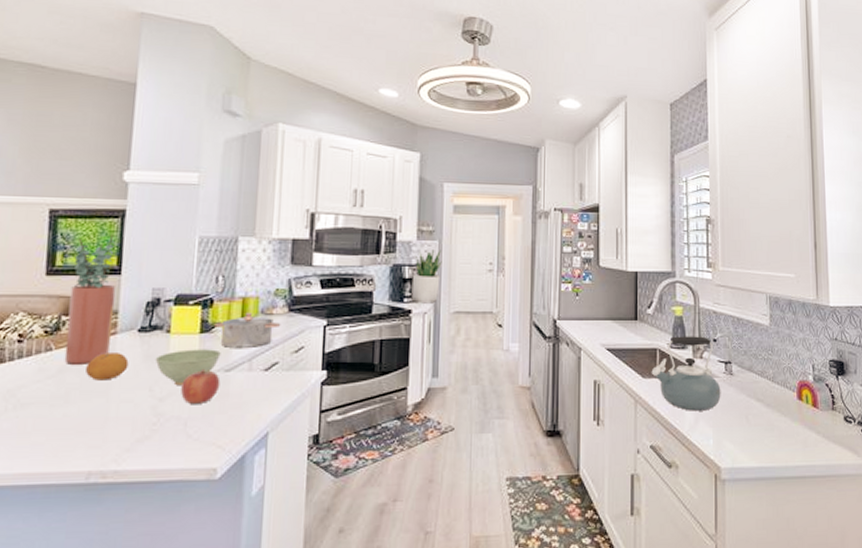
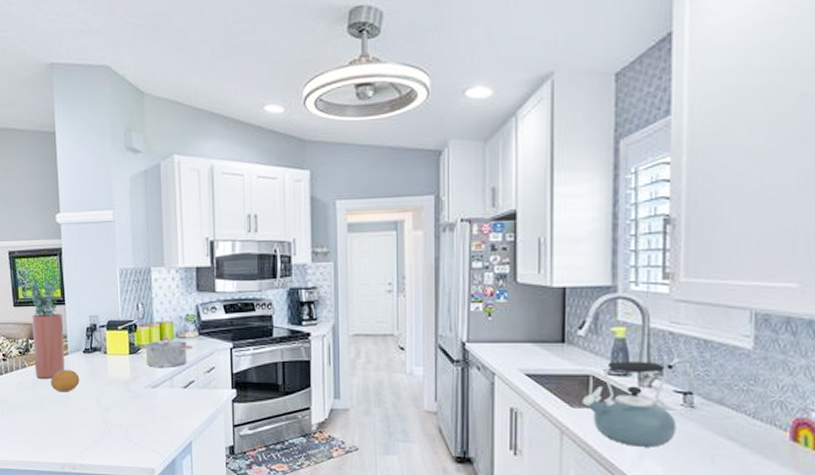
bowl: present [155,349,221,386] -> none [98,368,147,399]
fruit: present [181,370,221,404] -> none [120,386,150,414]
planter: present [411,250,442,304] -> none [309,271,338,327]

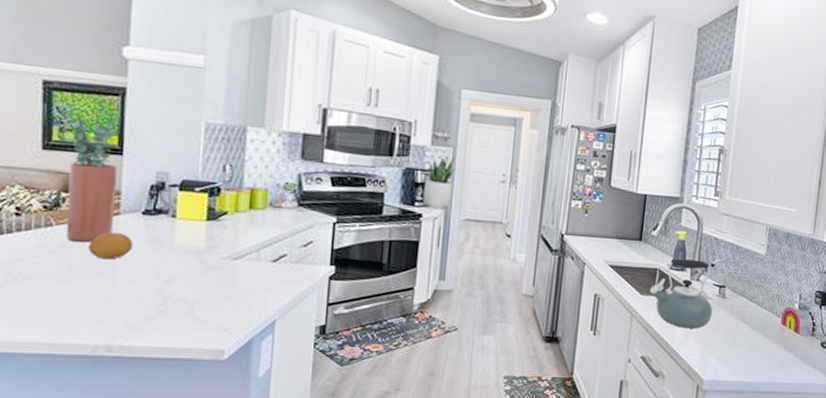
cooking pot: present [140,335,194,367] -> none [222,203,290,239]
planter: none [309,271,338,327] -> present [422,156,455,210]

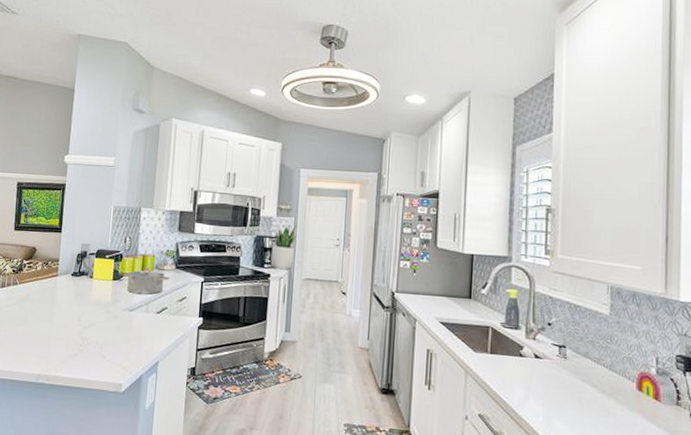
vase: present [65,112,118,242] -> none [24,202,58,297]
fruit: present [89,232,133,260] -> none [38,289,65,310]
cooking pot: none [222,203,290,239] -> present [123,266,170,295]
kettle: present [649,258,713,329] -> none [482,316,554,390]

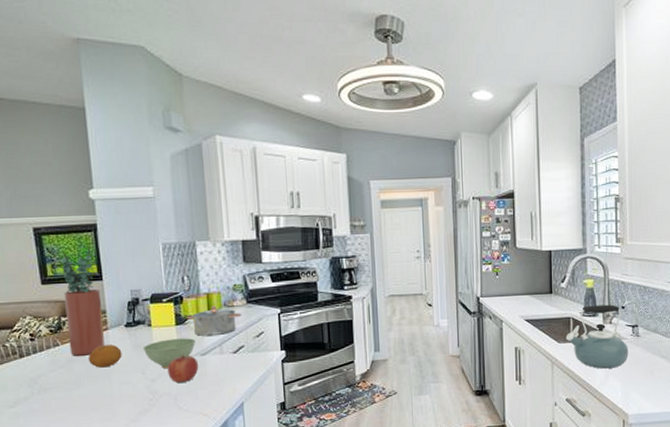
vase: none [24,202,58,297] -> present [62,246,105,356]
fruit: none [38,289,65,310] -> present [89,345,122,368]
bowl: none [82,291,127,319] -> present [142,338,196,369]
fruit: none [99,308,126,334] -> present [167,355,199,383]
planter: present [270,225,297,270] -> none [349,242,375,290]
kettle: none [482,316,554,390] -> present [565,304,629,369]

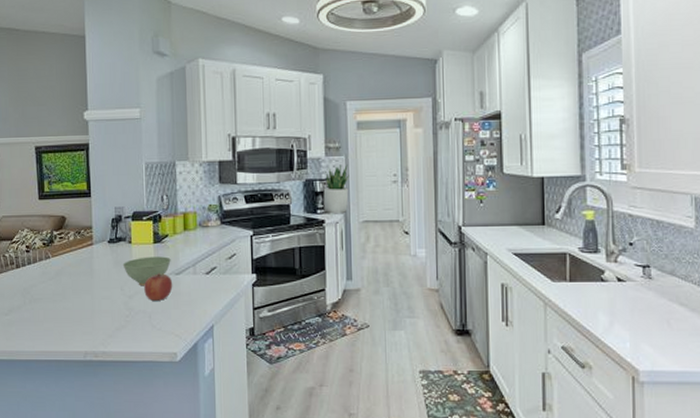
vase: present [62,246,105,356] -> none [57,164,90,269]
fruit: present [89,345,122,368] -> none [75,260,104,282]
cooking pot: present [187,305,242,336] -> none [164,225,216,255]
planter: none [349,242,375,290] -> present [323,164,349,214]
kettle: present [565,304,629,369] -> none [561,240,639,314]

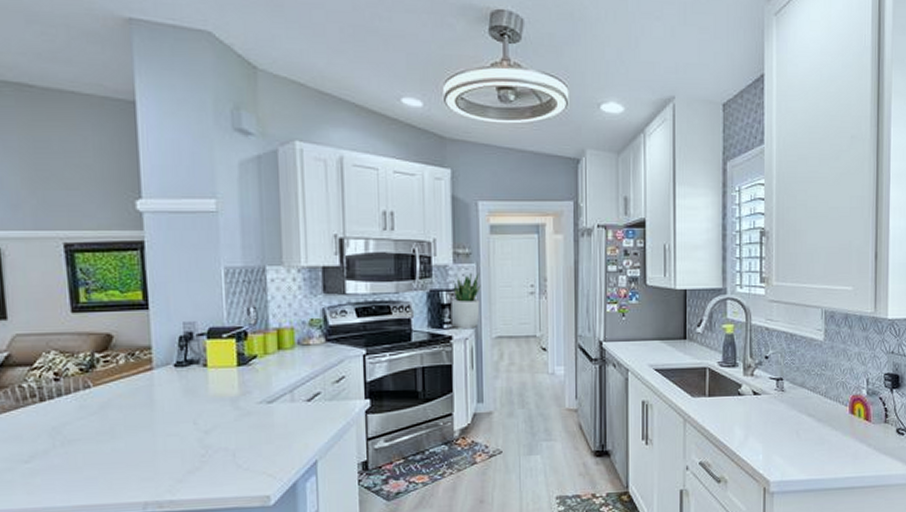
bowl: present [122,256,171,286] -> none [195,381,261,419]
fruit: present [144,273,173,301] -> none [225,402,264,436]

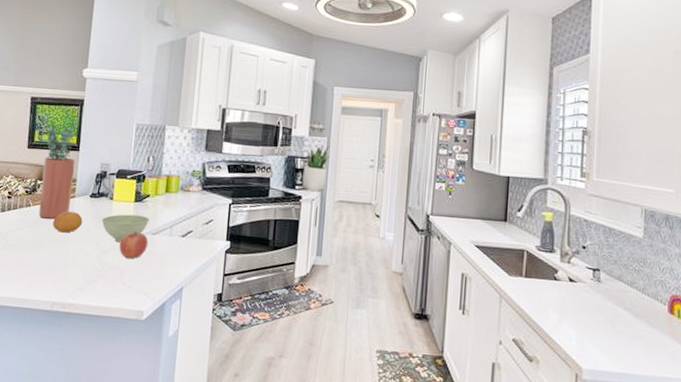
vase: none [99,267,149,401] -> present [38,118,76,219]
fruit: none [127,388,170,416] -> present [53,211,83,233]
bowl: none [195,381,261,419] -> present [101,214,150,243]
fruit: none [225,402,264,436] -> present [119,231,149,258]

